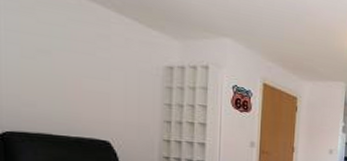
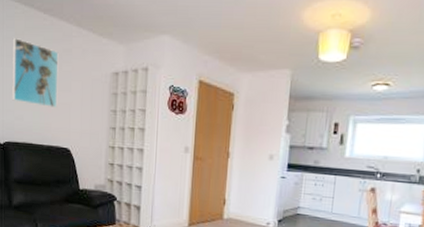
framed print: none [15,11,91,96] -> present [12,38,59,108]

